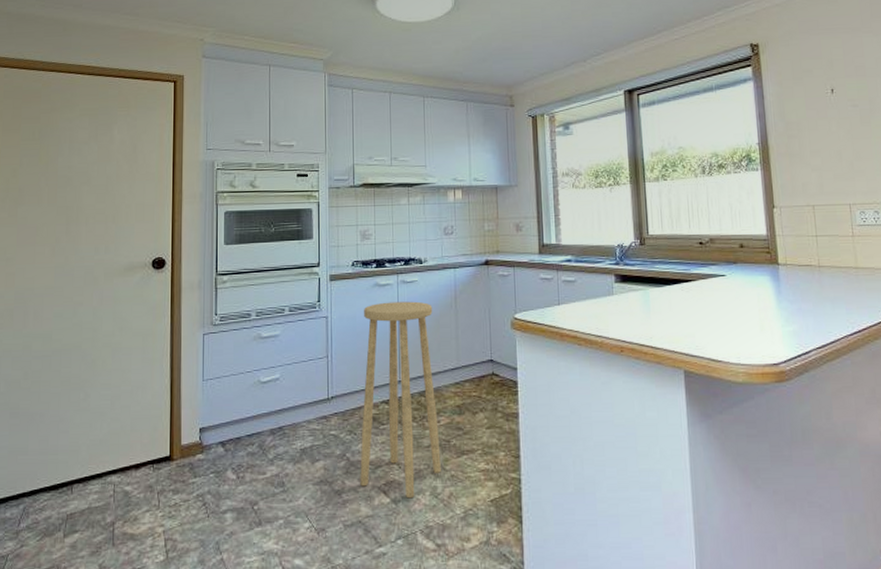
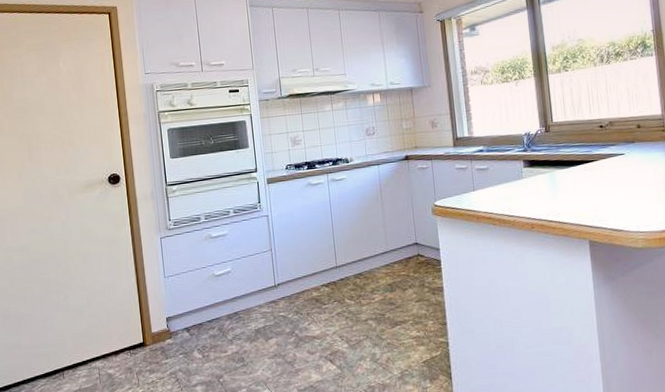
stool: present [360,301,441,499] -> none [300,196,379,365]

